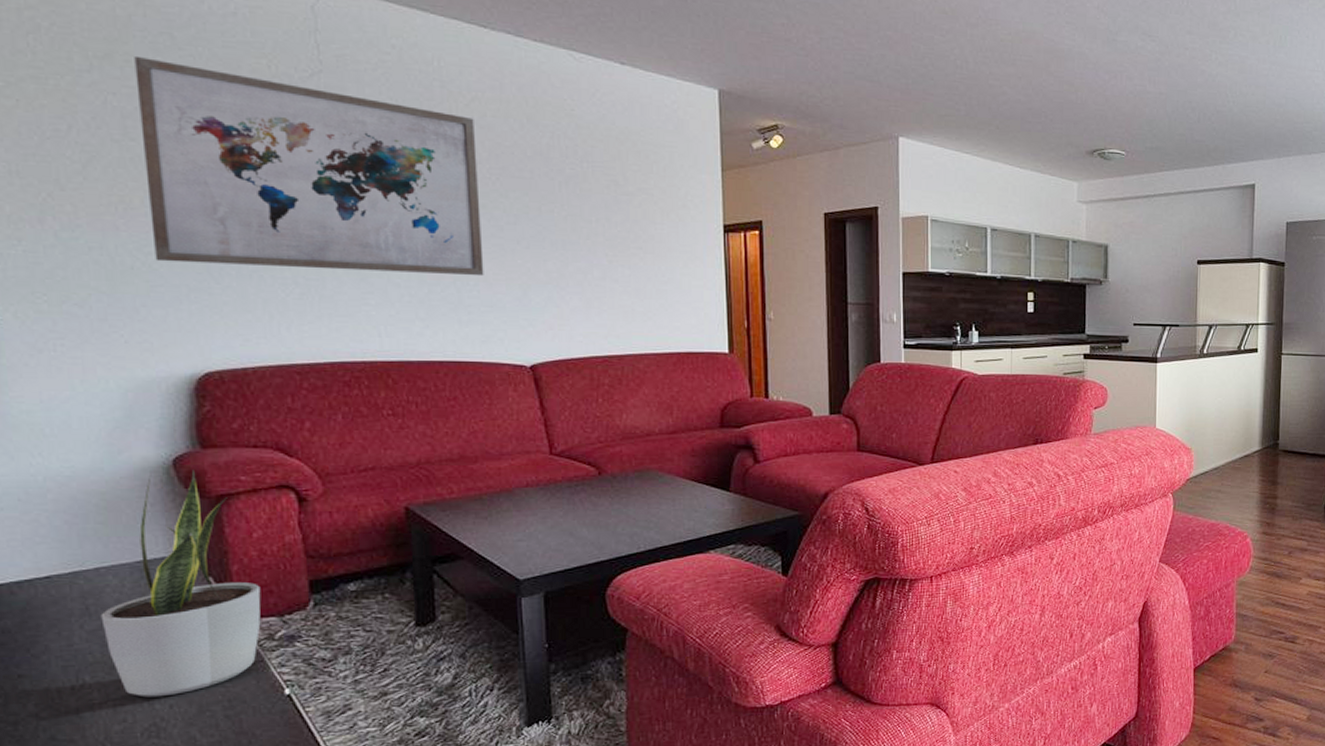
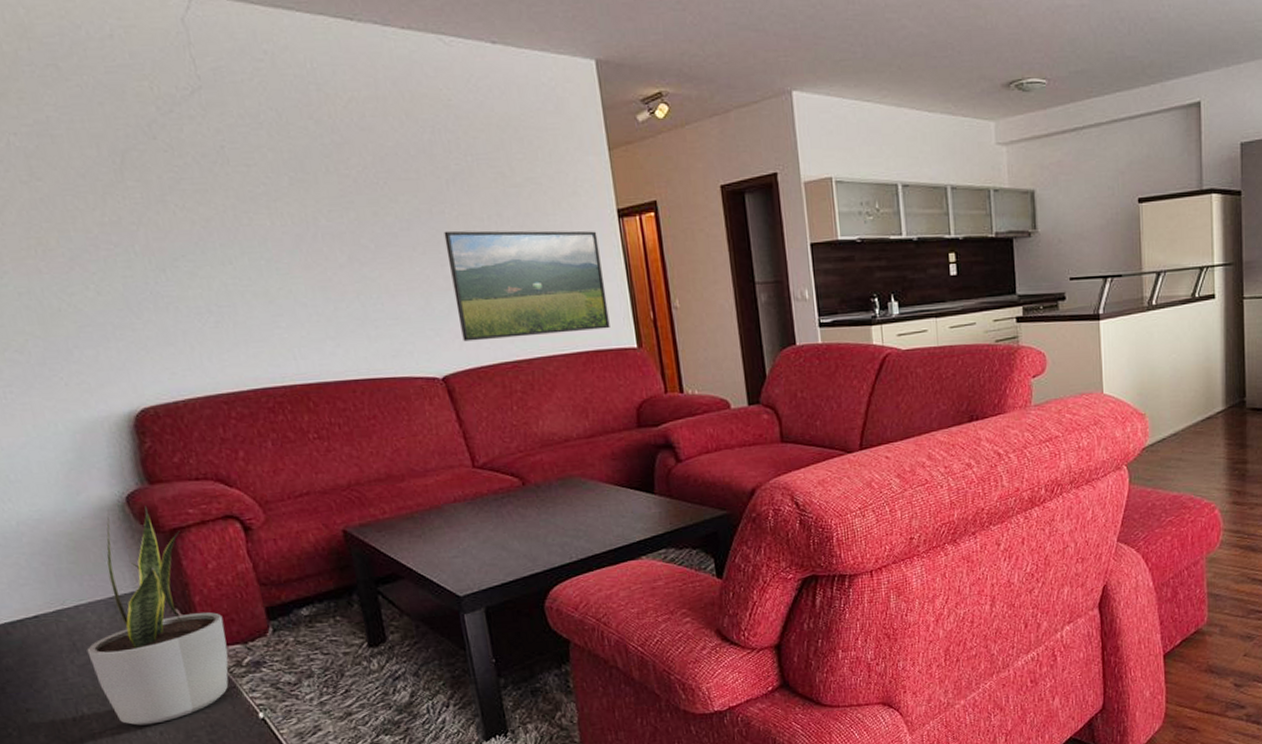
wall art: present [134,55,484,277] -> none [27,92,386,301]
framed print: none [550,229,704,334] -> present [444,230,610,342]

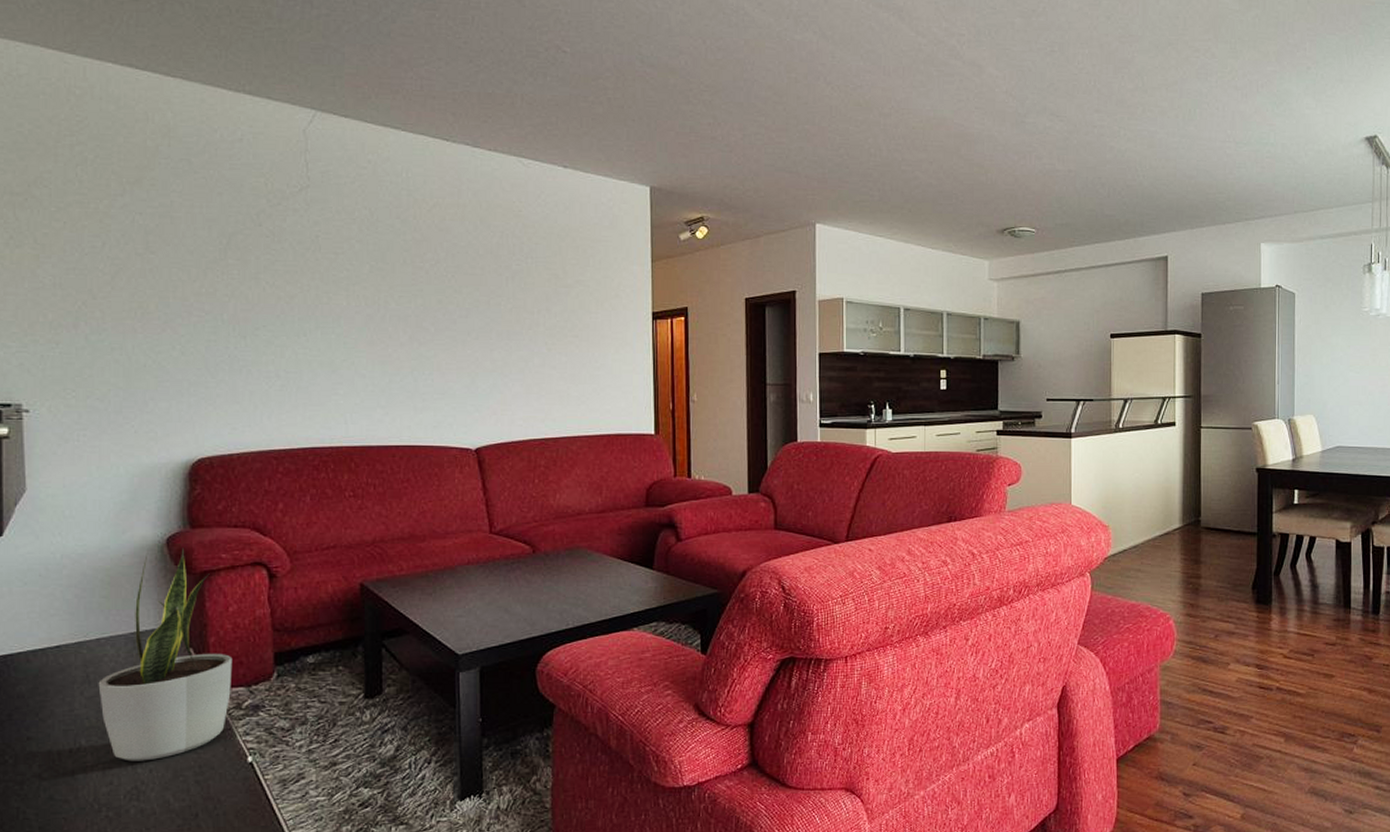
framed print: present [444,230,610,342] -> none [497,320,633,418]

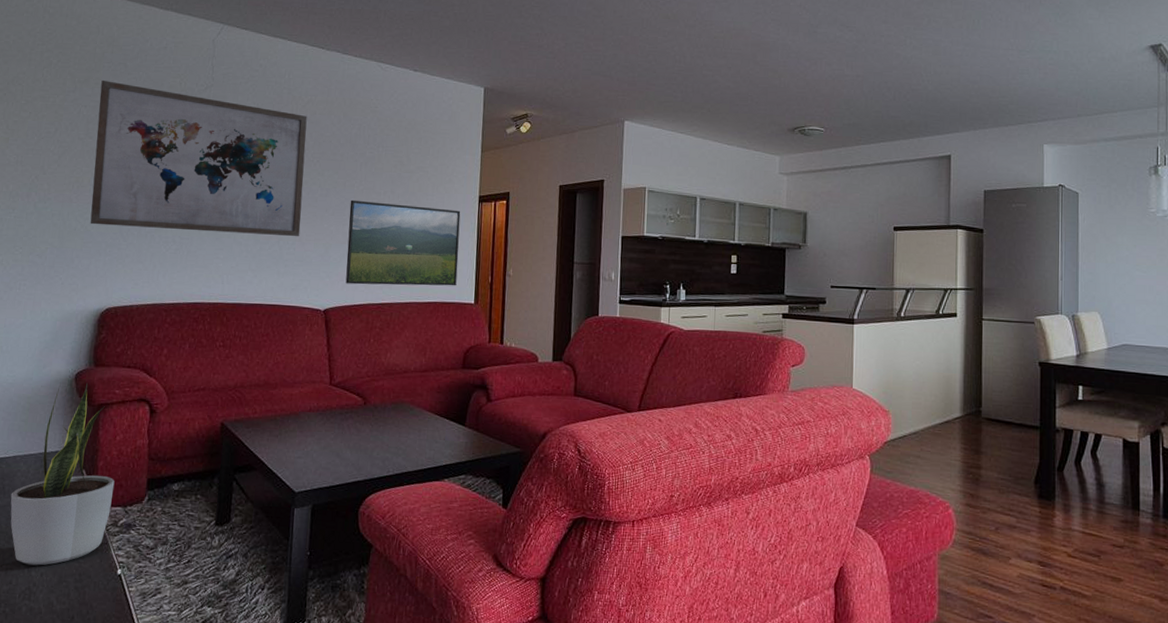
wall art: none [158,180,438,366] -> present [90,80,307,237]
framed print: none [497,320,633,418] -> present [345,199,461,286]

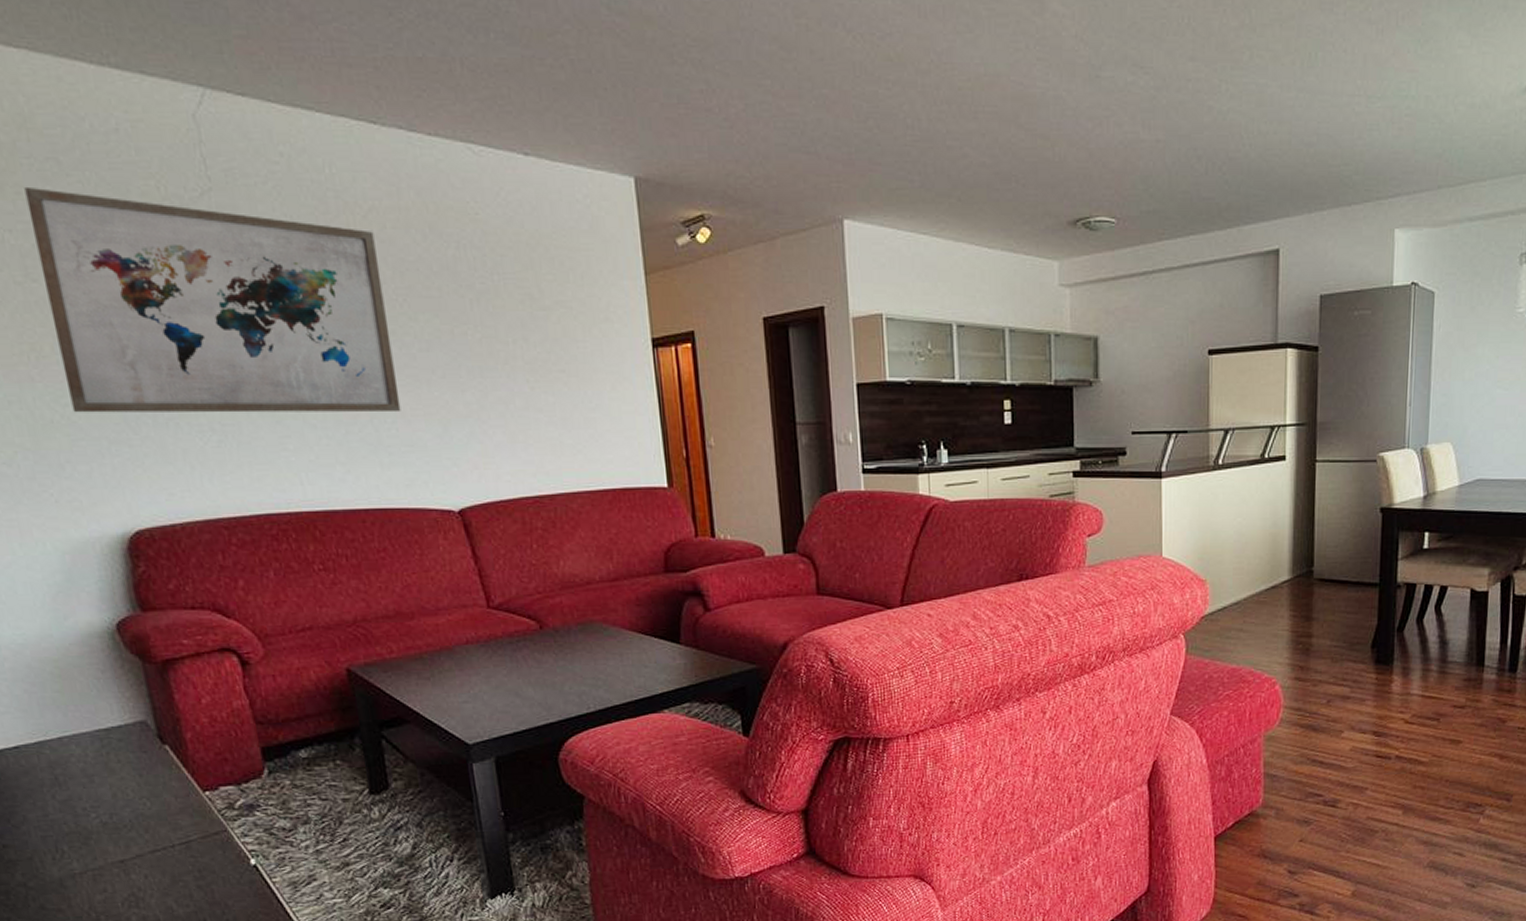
potted plant: present [10,382,115,566] -> none [69,634,220,868]
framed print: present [345,199,461,286] -> none [465,354,639,473]

